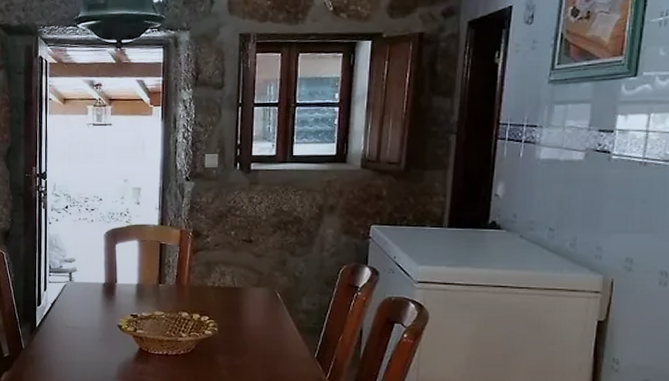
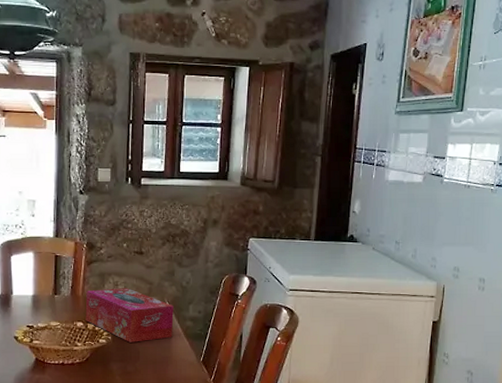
tissue box: none [191,278,285,335] -> present [85,288,174,342]

